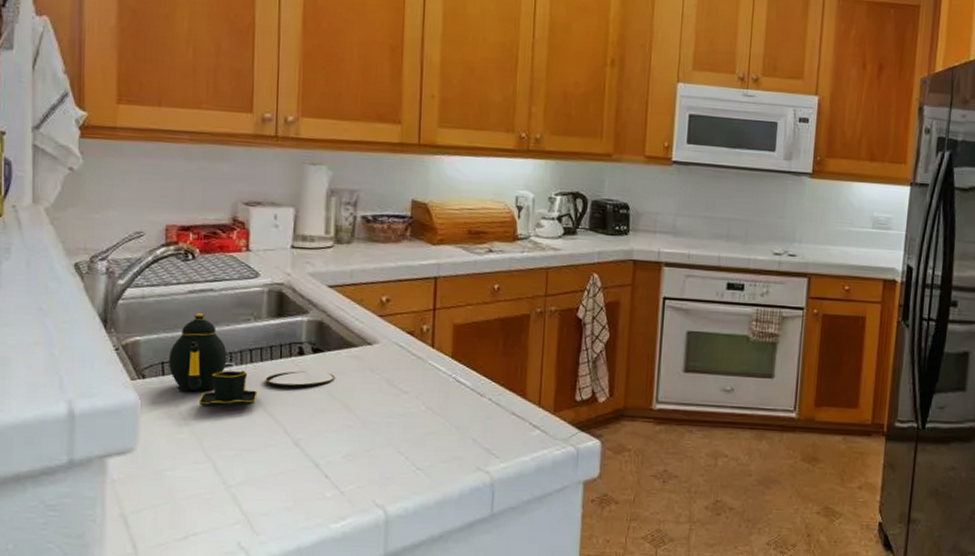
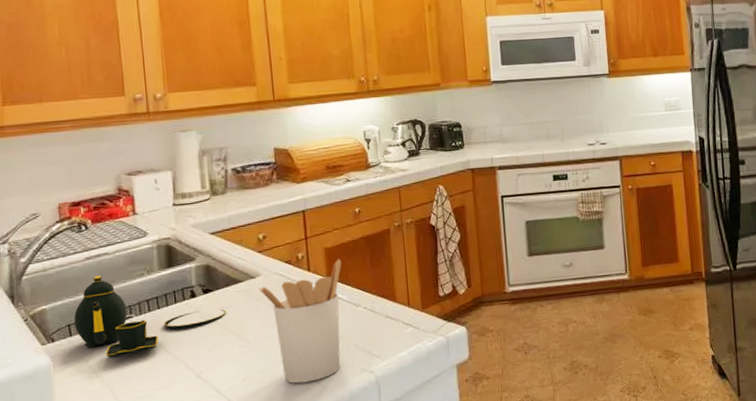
utensil holder: none [373,338,470,472] -> present [258,258,342,384]

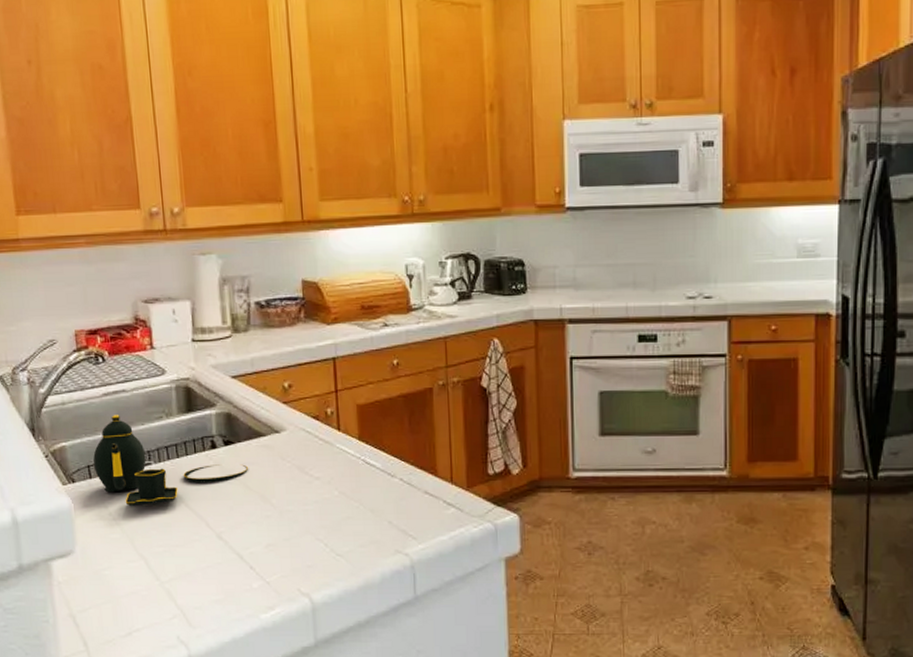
utensil holder: present [258,258,342,384] -> none [282,418,376,558]

